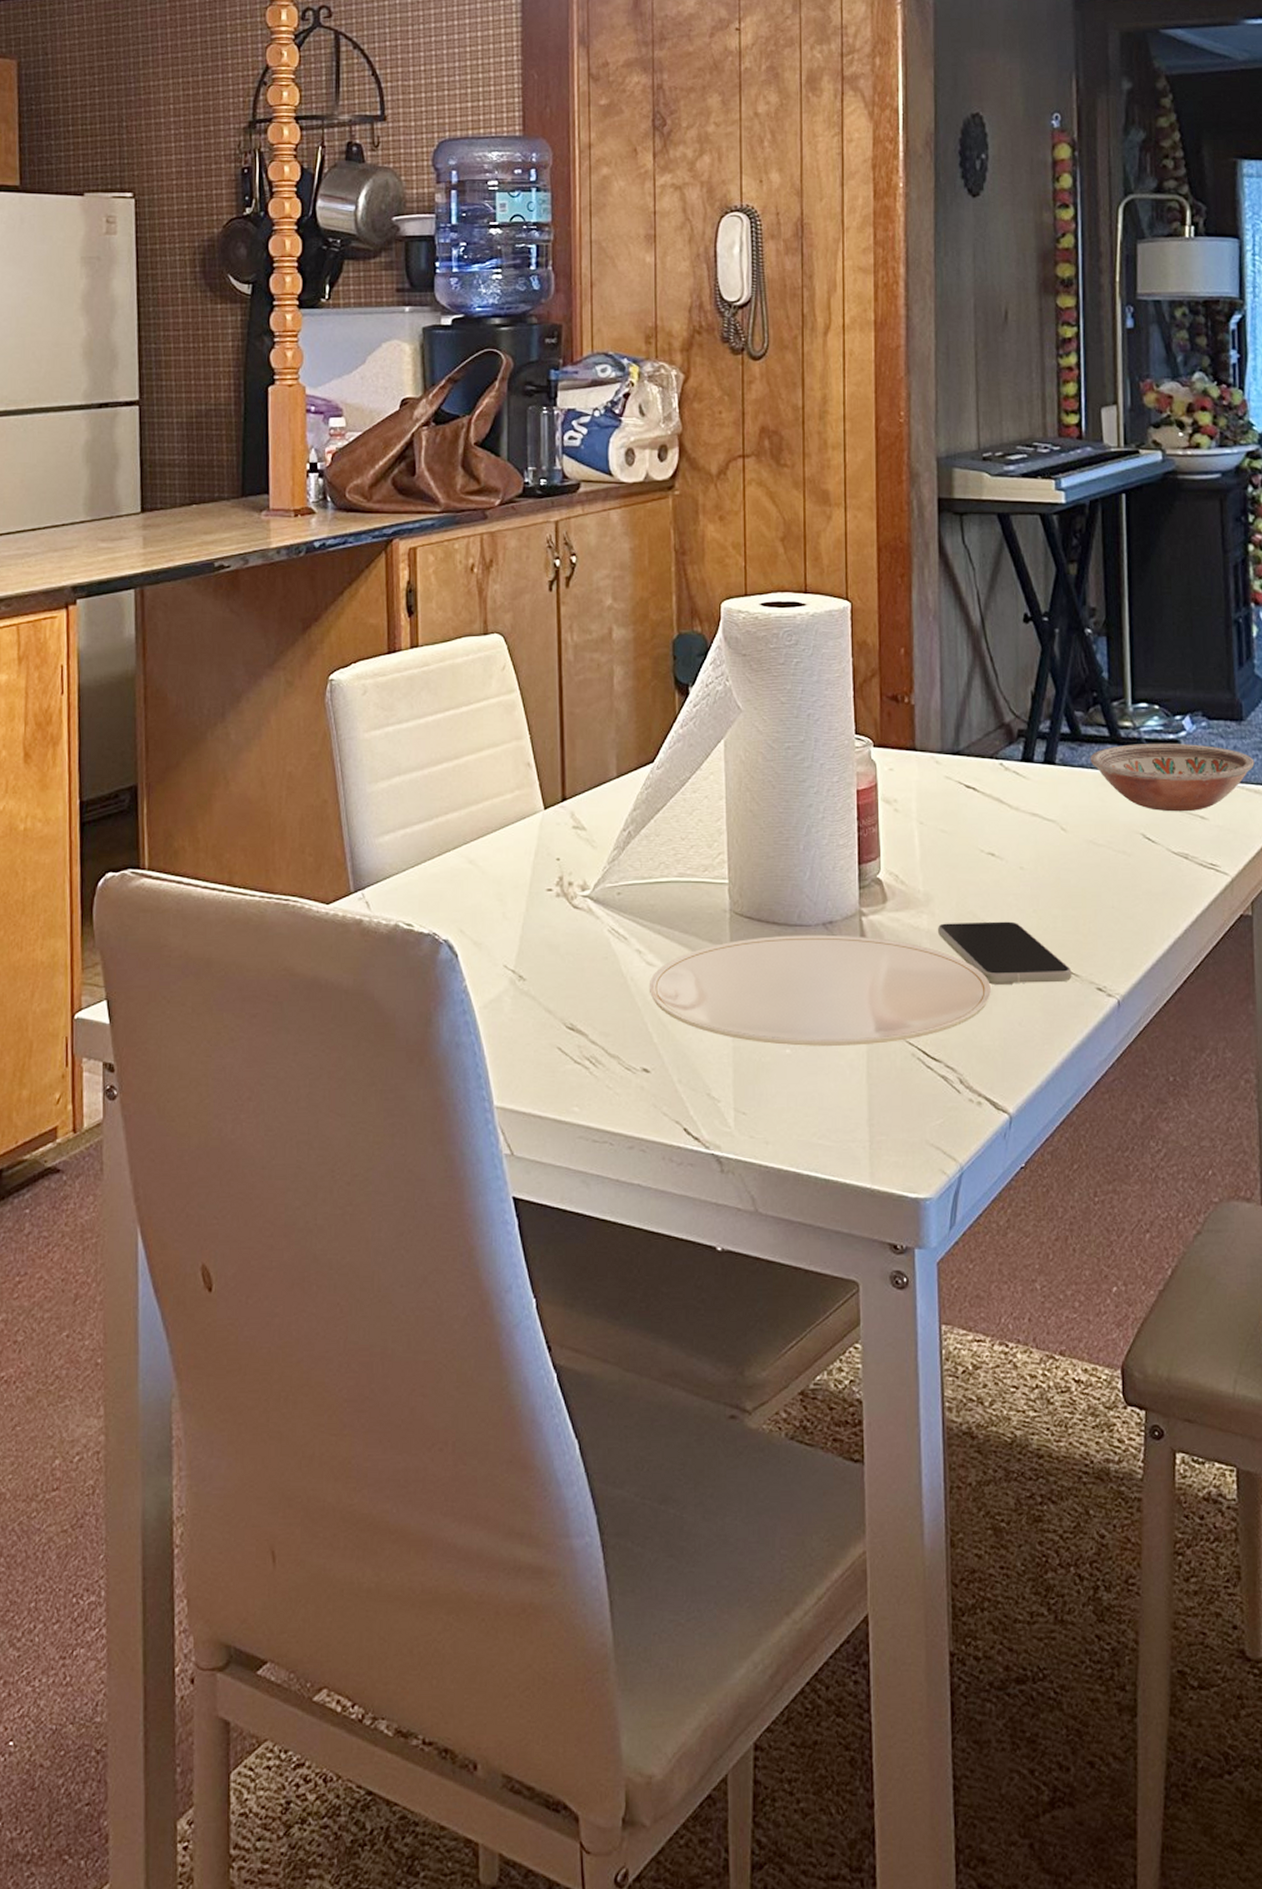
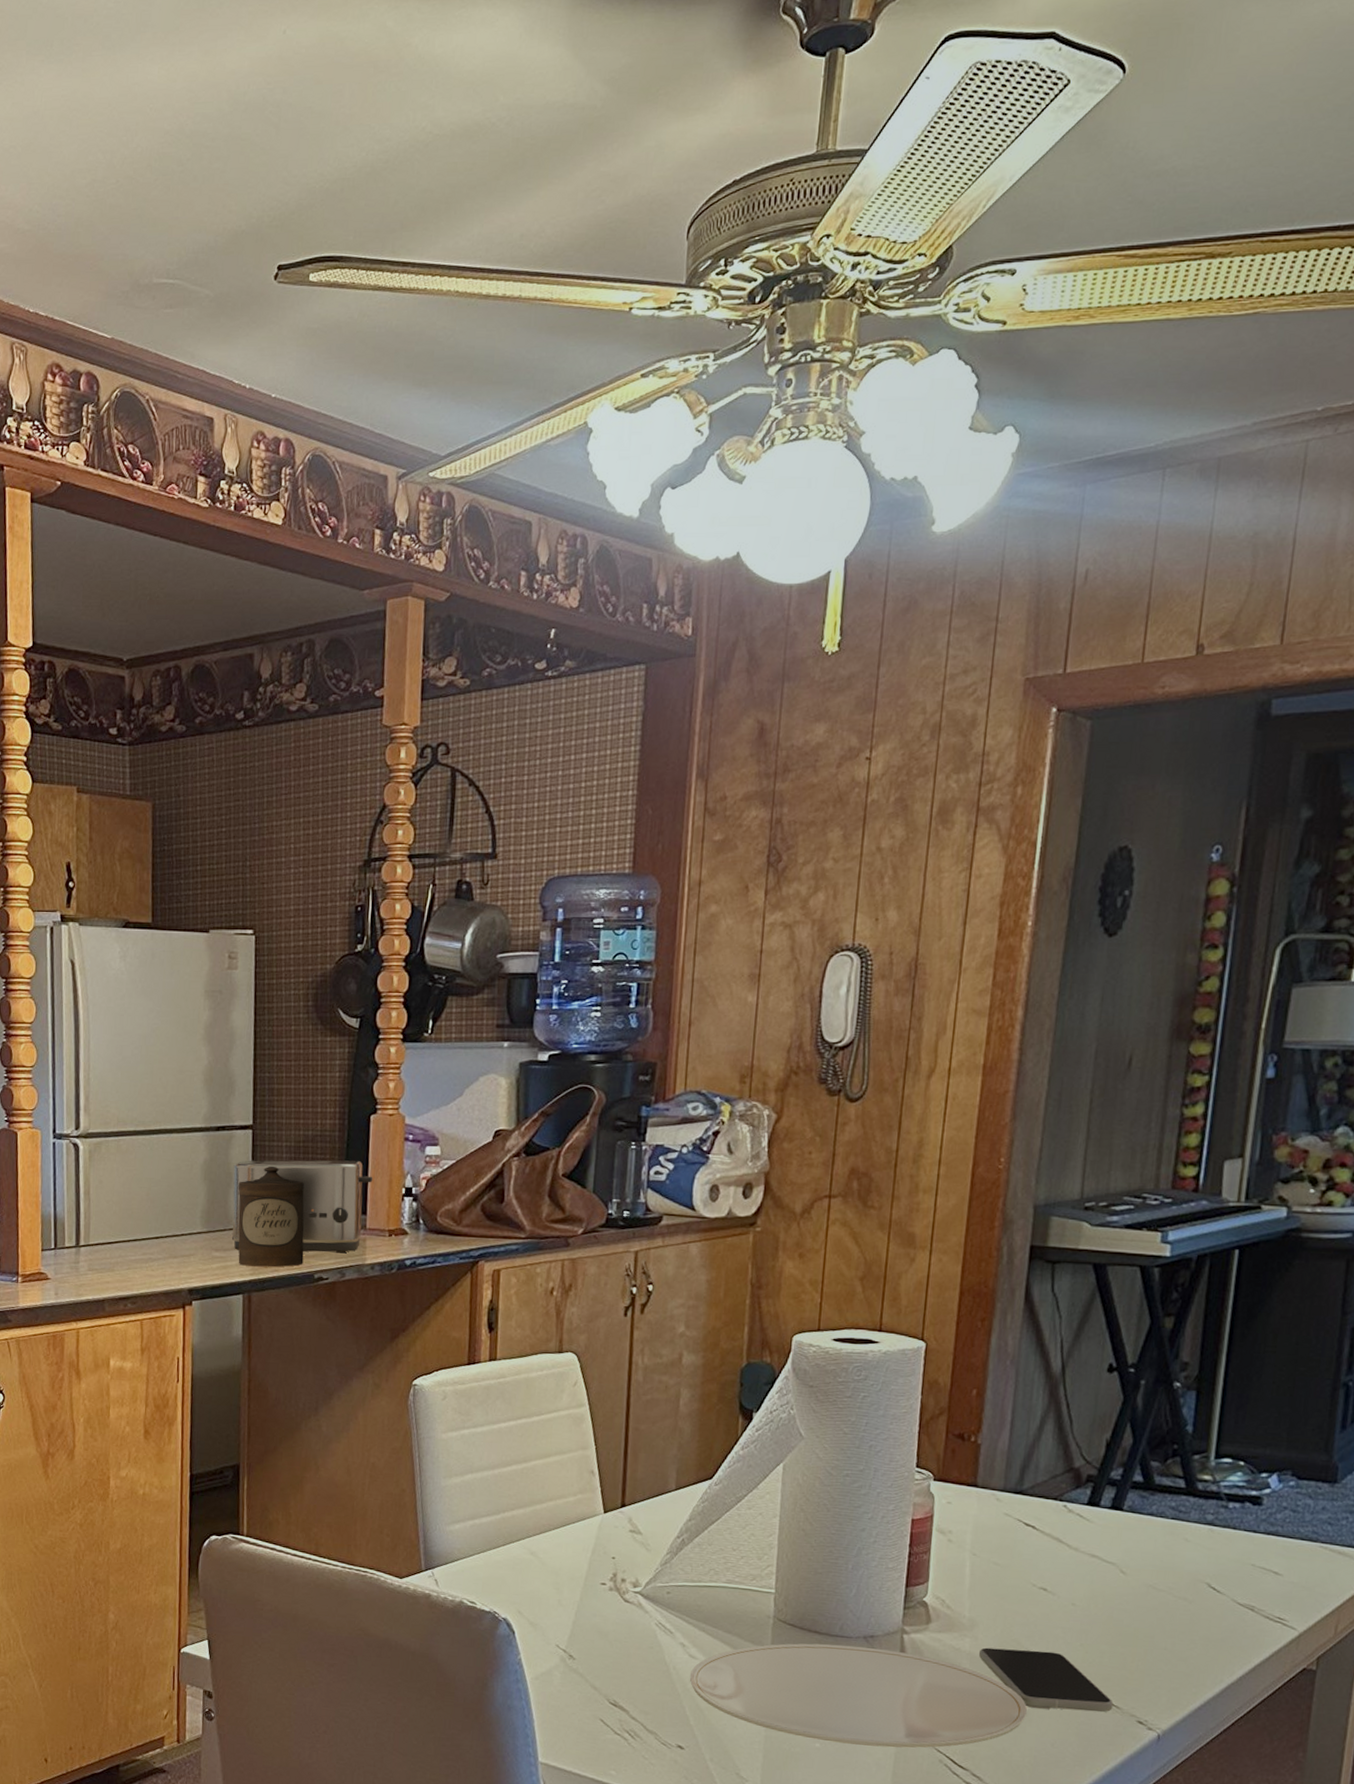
toaster: none [118,436,275,539] -> present [232,1160,373,1254]
canister: none [125,444,202,557] -> present [238,1166,304,1268]
bowl: present [1090,743,1255,812] -> none [1161,1497,1344,1566]

